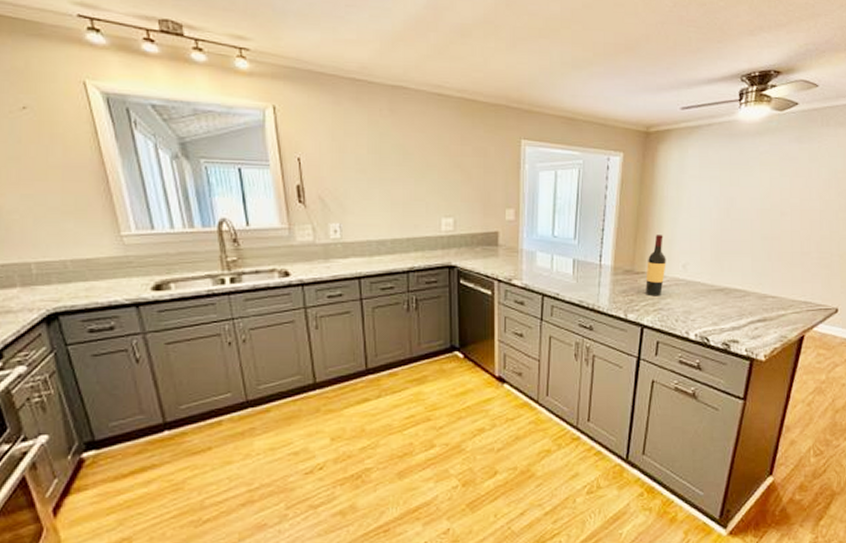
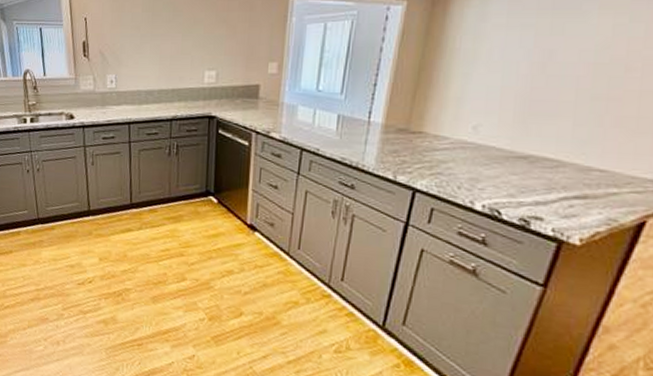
wine bottle: present [645,235,666,297] -> none [422,92,452,160]

